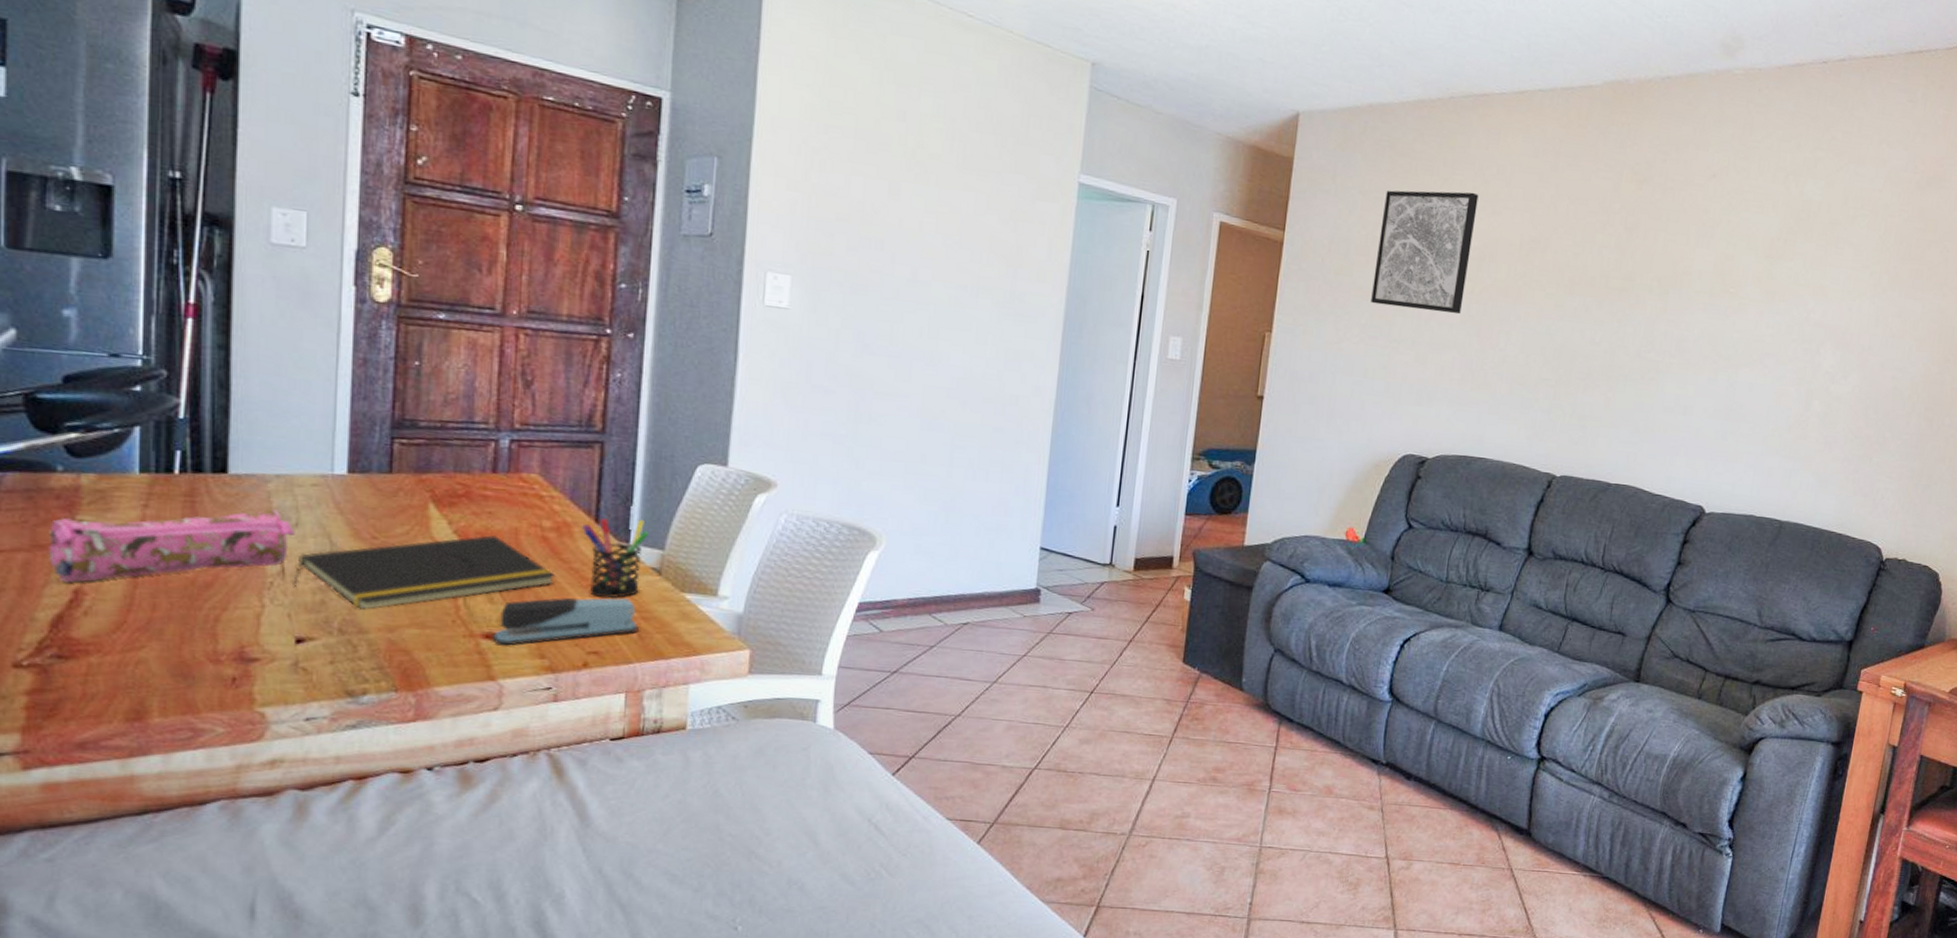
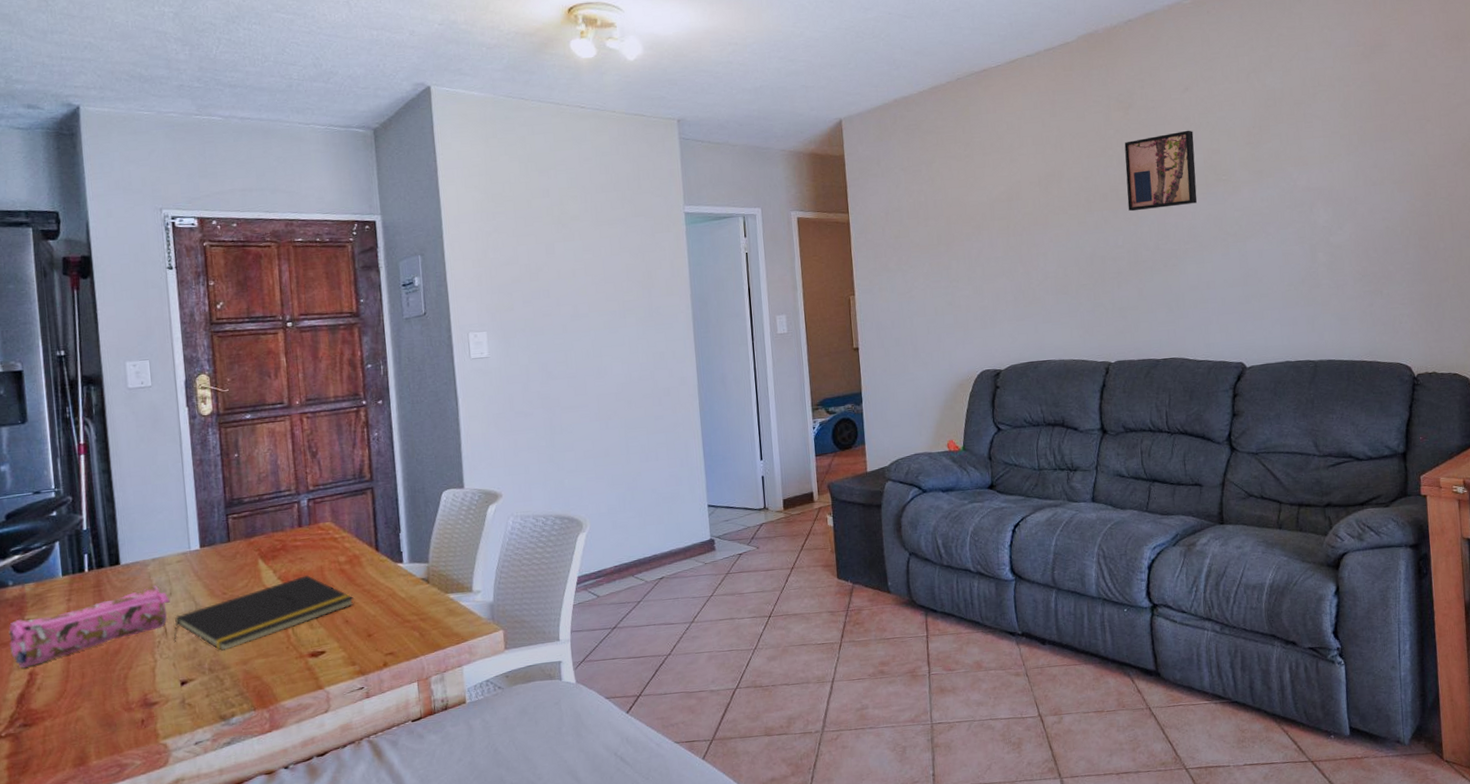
stapler: present [492,598,639,646] -> none [316,606,419,661]
pen holder: present [580,518,649,598] -> none [366,543,416,609]
wall art: present [1371,190,1479,315] -> none [922,148,1003,255]
wall art: none [1615,221,1710,313] -> present [1124,130,1198,212]

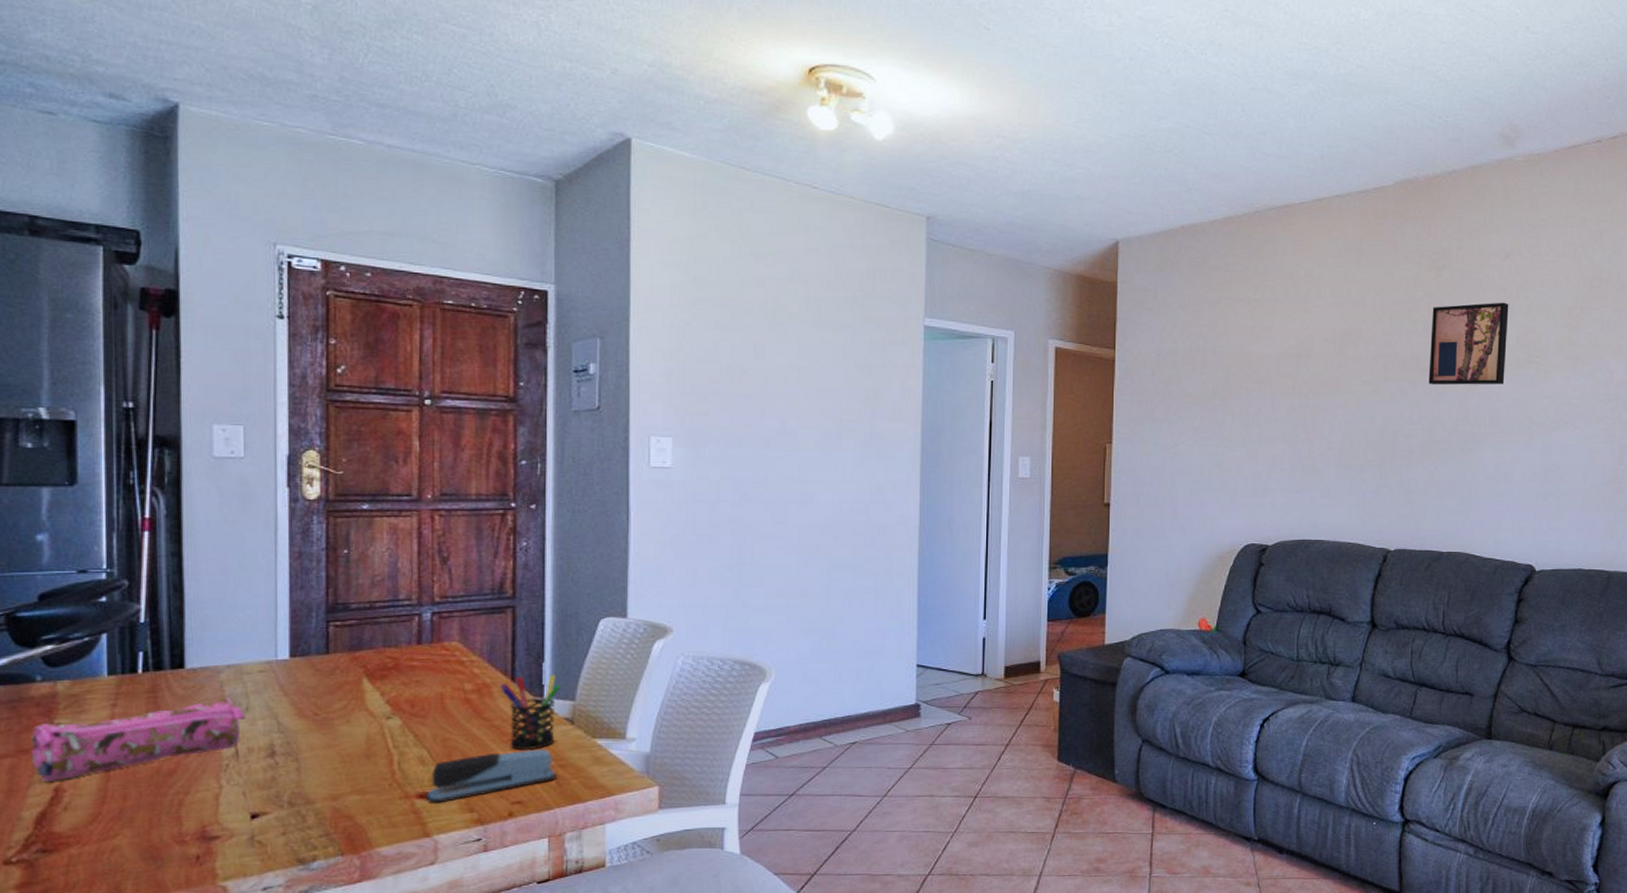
notepad: present [173,575,354,651] -> none [246,702,479,782]
stapler: none [316,606,419,661] -> present [426,749,556,804]
pen holder: none [366,543,416,609] -> present [499,675,560,750]

